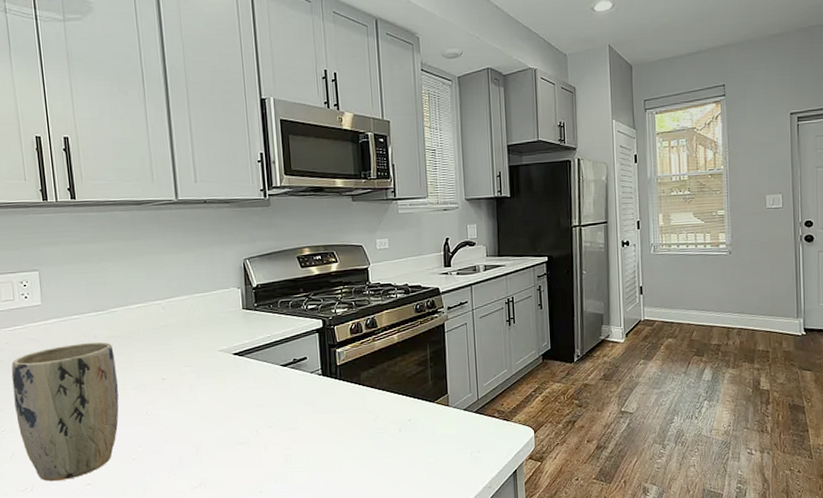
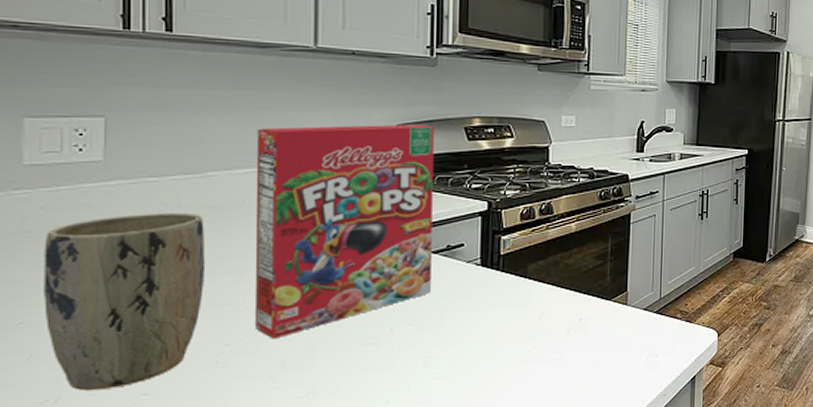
cereal box: none [142,257,284,441] -> present [254,124,434,339]

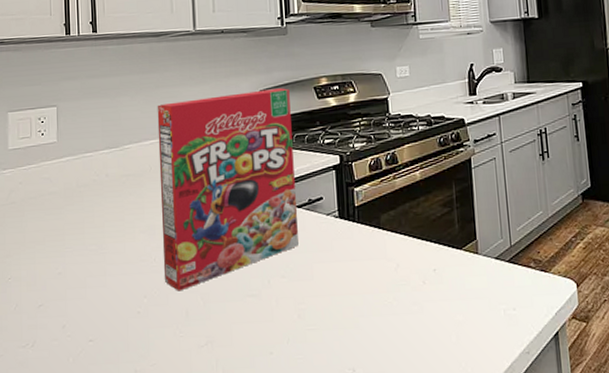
plant pot: present [44,212,206,390] -> none [22,181,128,336]

